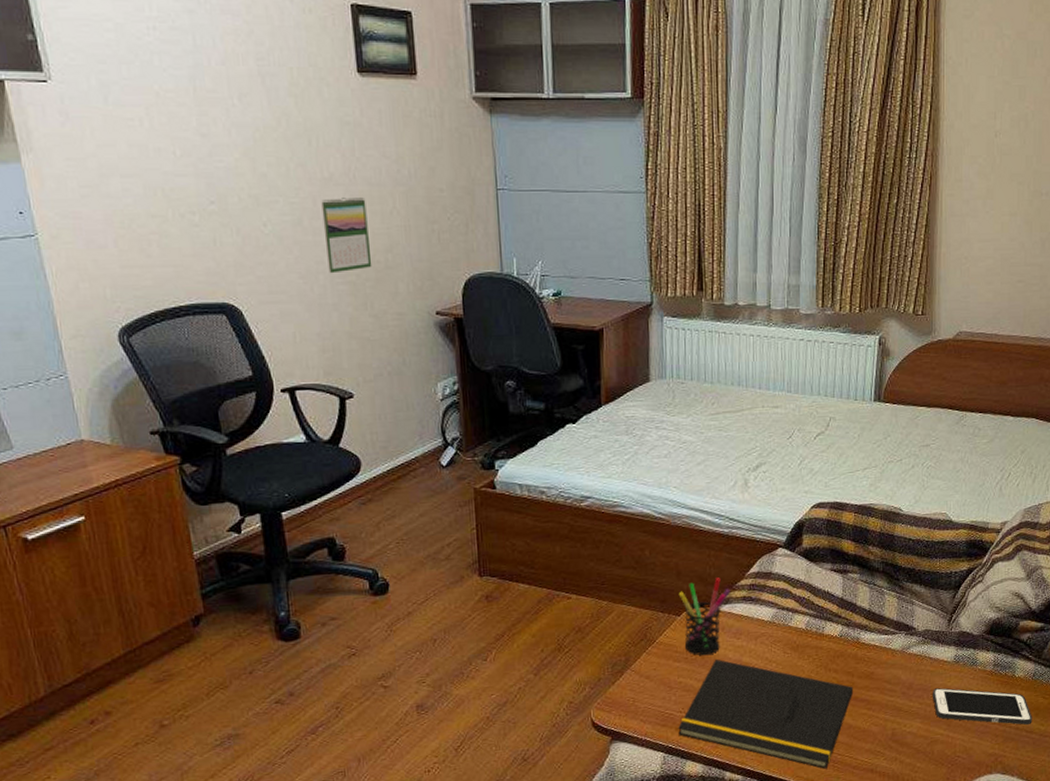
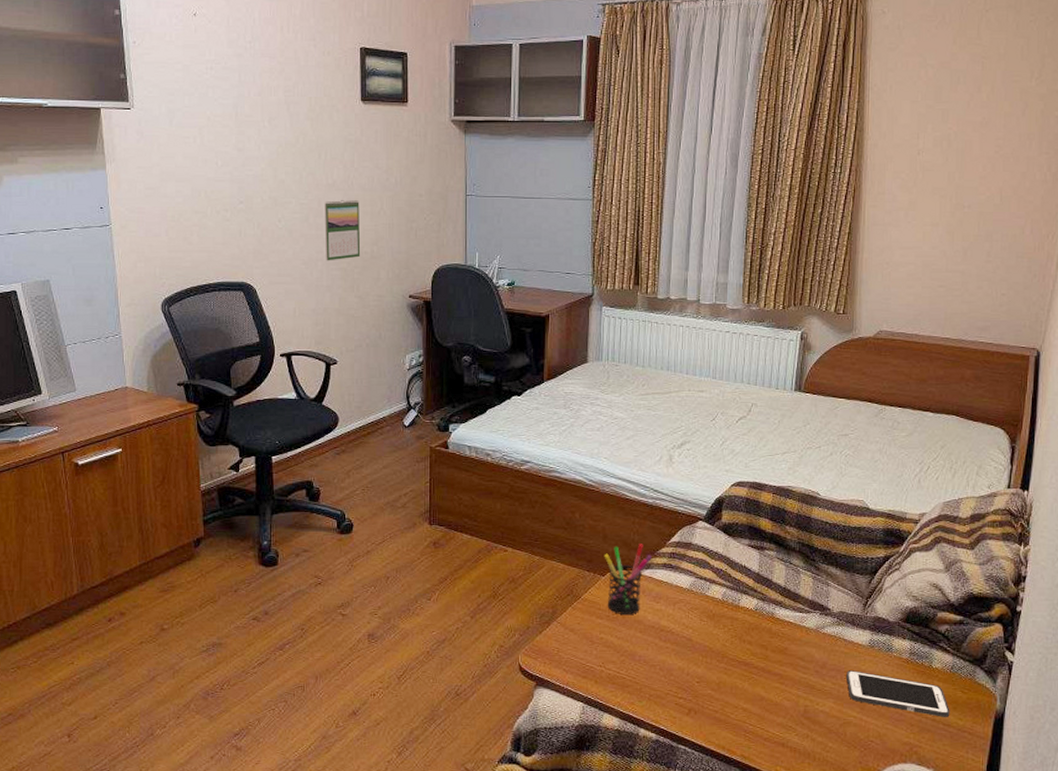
notepad: present [678,659,854,769] -> none [597,619,767,737]

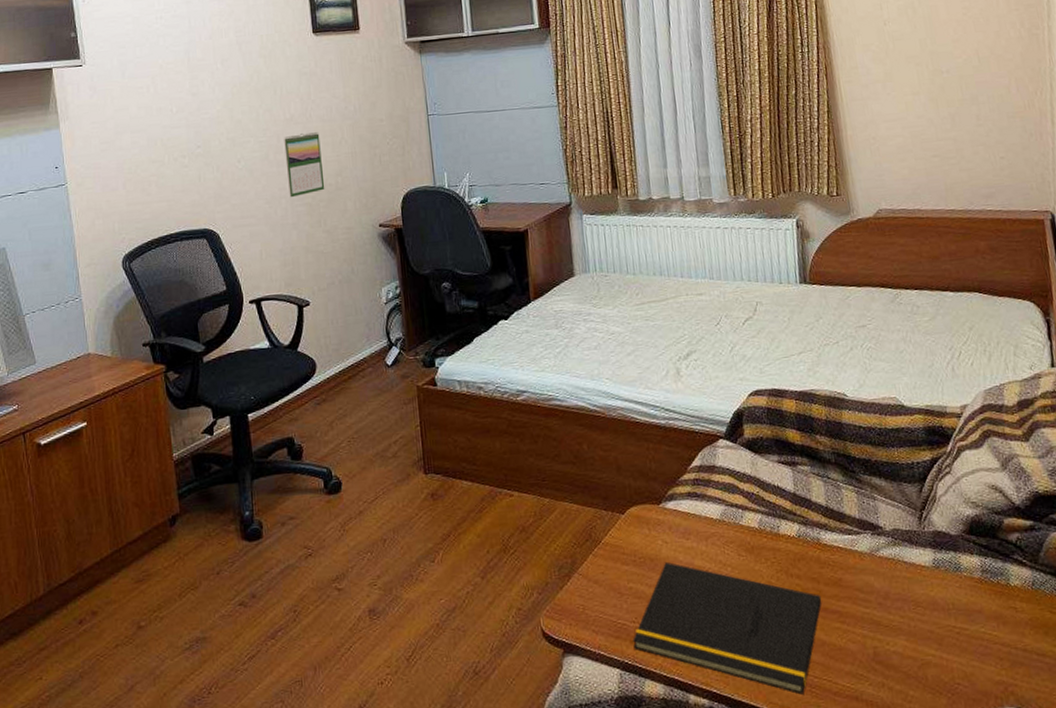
notepad: none [597,619,767,737] -> present [633,561,823,695]
pen holder: present [604,544,652,616] -> none [620,472,674,558]
cell phone: present [846,670,950,717] -> none [914,598,1043,646]

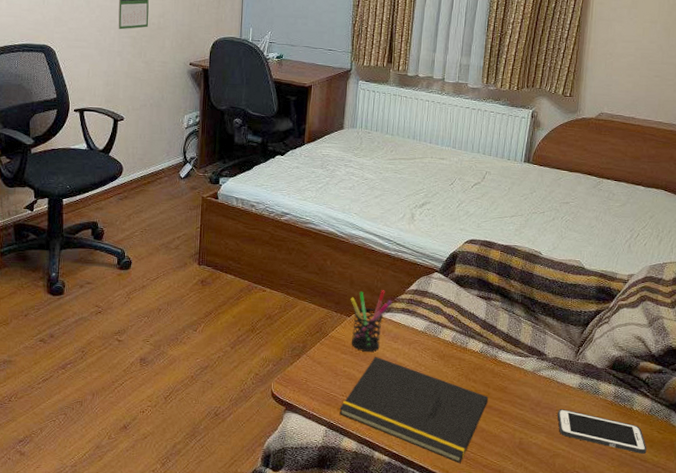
pen holder: none [620,472,674,558] -> present [350,290,392,352]
cell phone: none [914,598,1043,646] -> present [557,409,647,454]

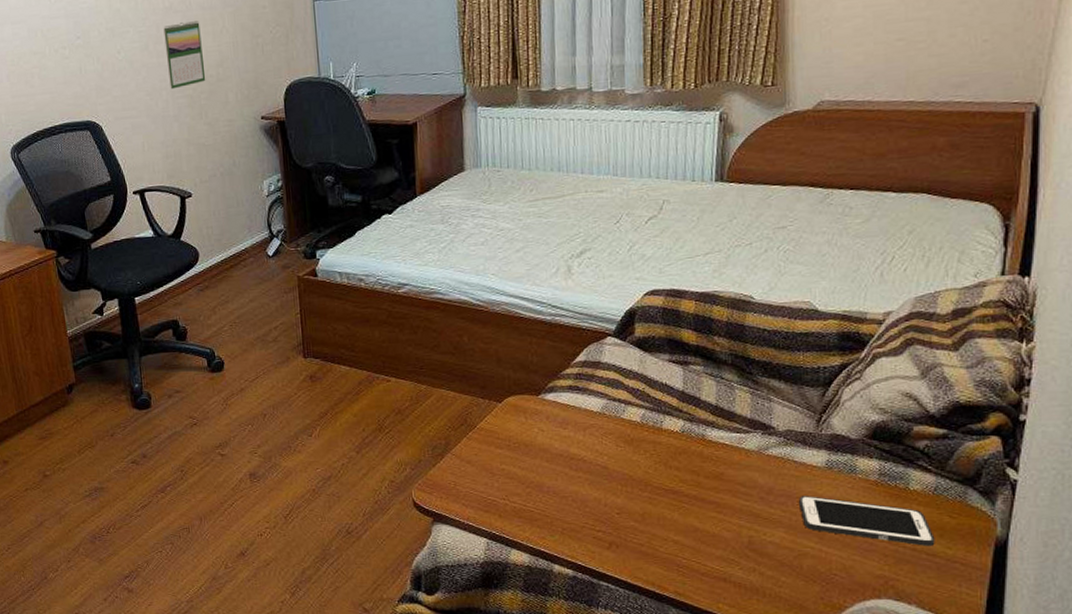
notepad: present [339,356,489,463] -> none [502,448,700,573]
pen holder: present [350,290,392,352] -> none [499,365,555,444]

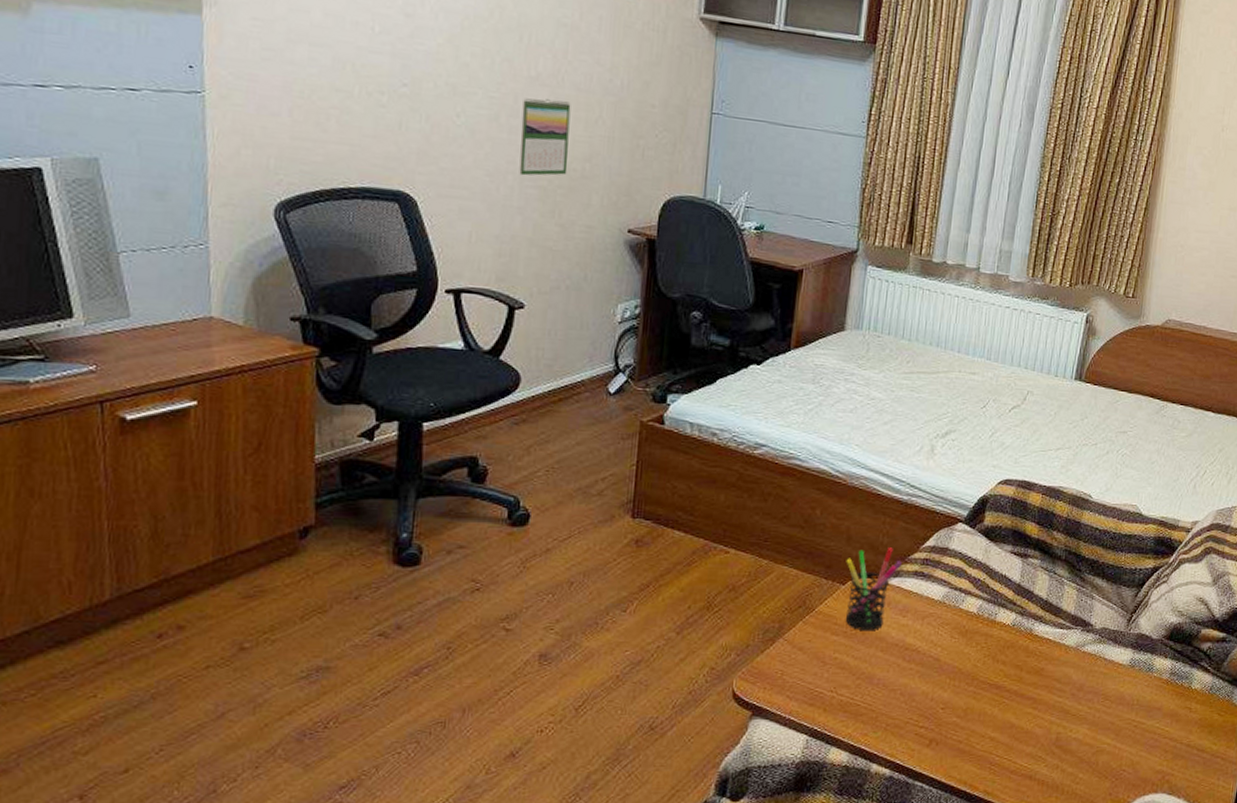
pen holder: none [499,365,555,444] -> present [845,547,902,632]
cell phone: present [799,496,935,546] -> none [1103,693,1205,742]

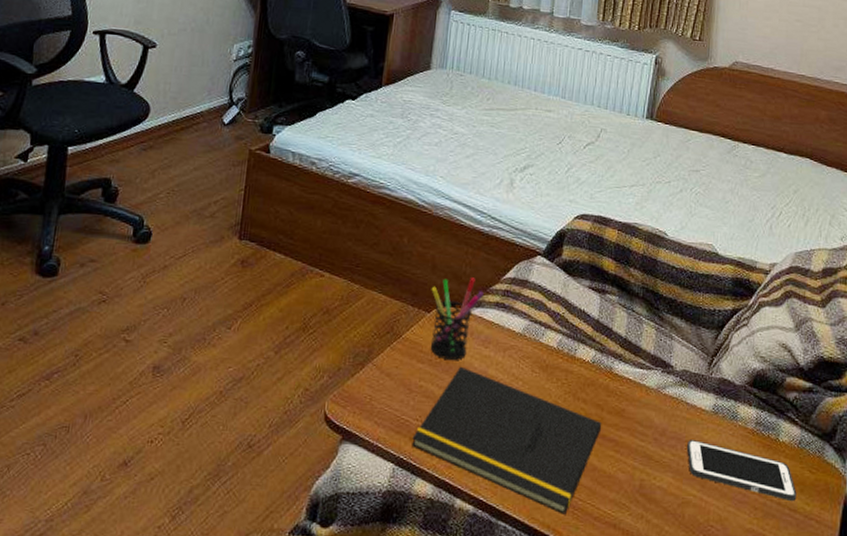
notepad: none [826,636,1021,771] -> present [412,366,602,515]
cell phone: none [1103,693,1205,742] -> present [687,440,797,501]

